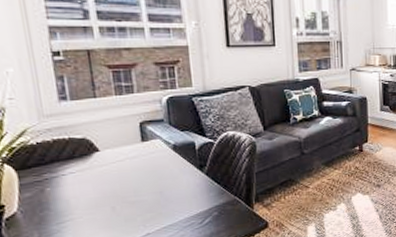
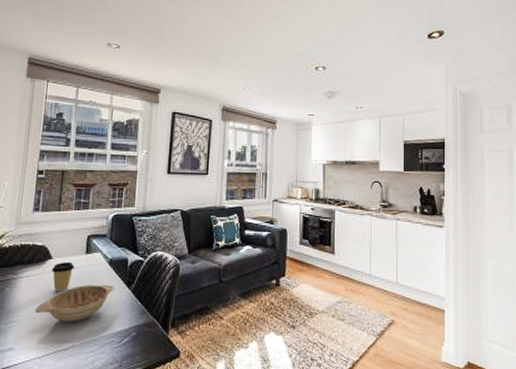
decorative bowl: none [91,171,185,213] -> present [35,285,115,322]
coffee cup: none [102,152,131,185] -> present [52,261,75,292]

